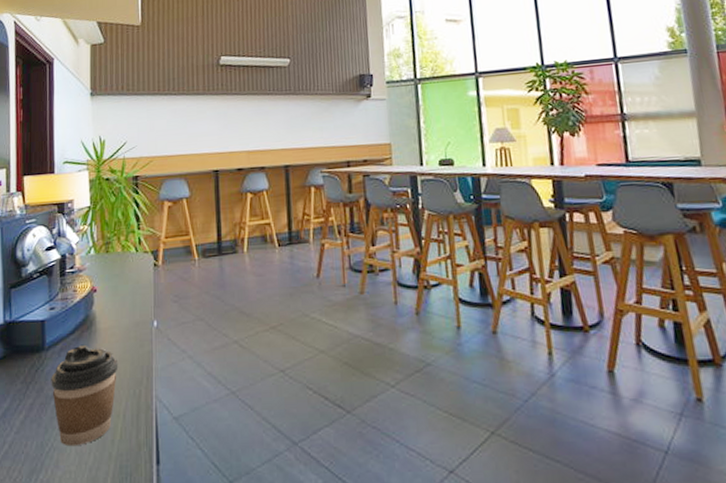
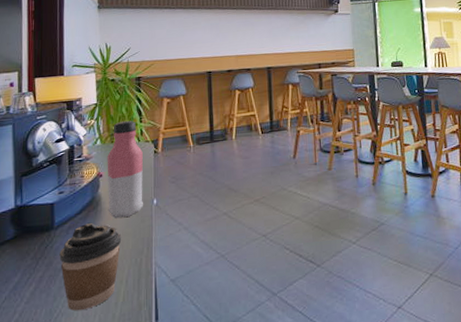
water bottle: none [101,227,143,342] -> present [107,121,144,219]

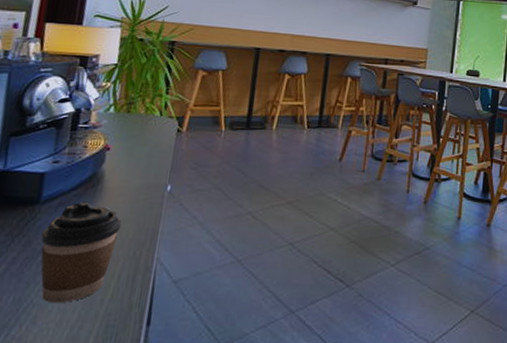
water bottle: present [107,121,144,219] -> none [110,89,164,202]

